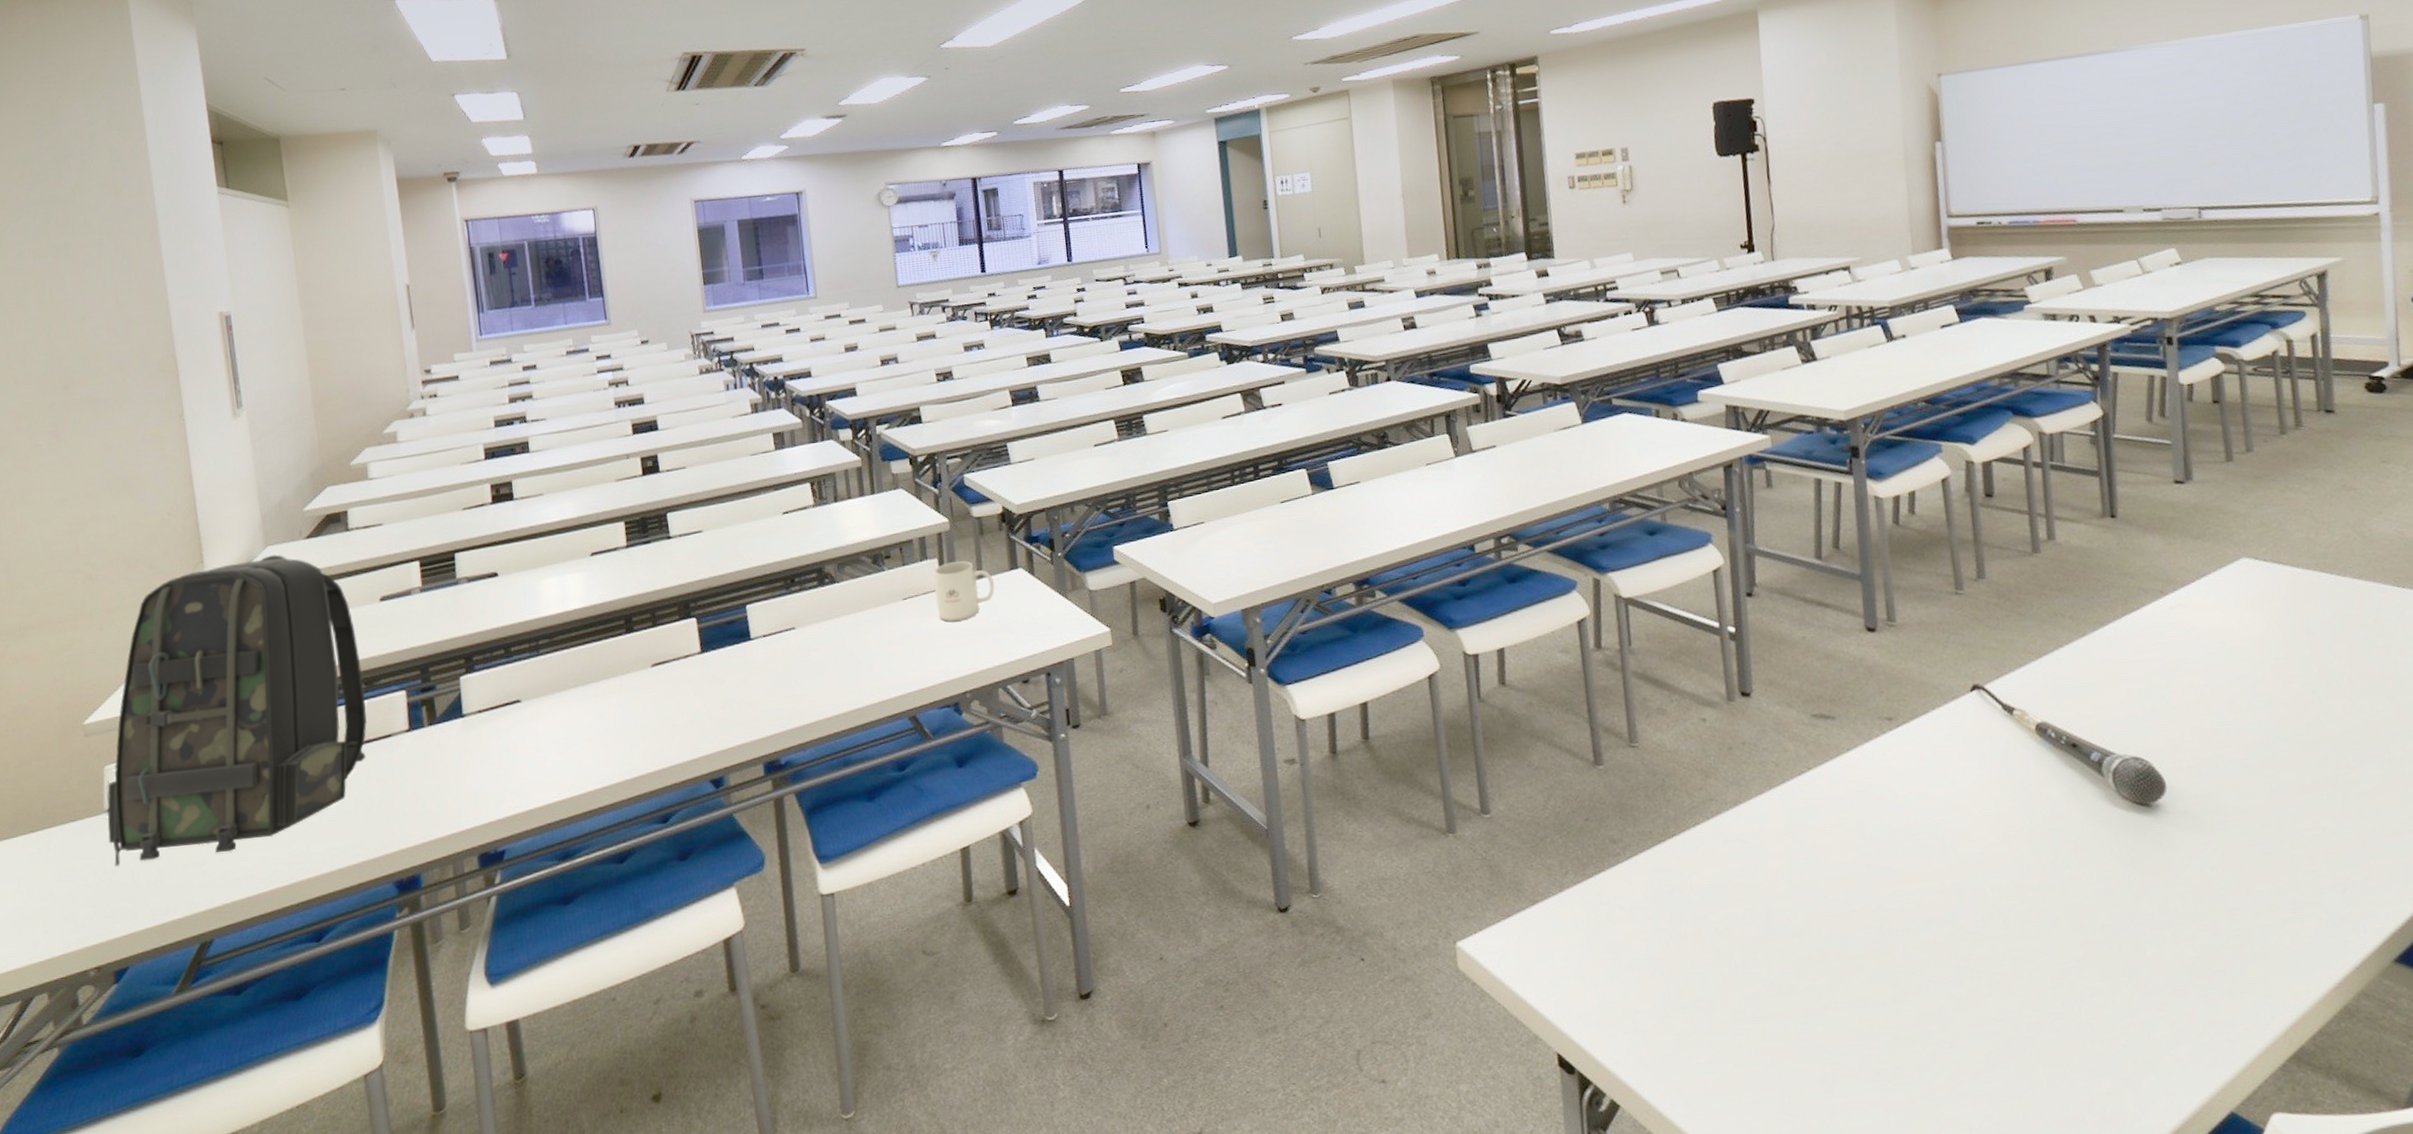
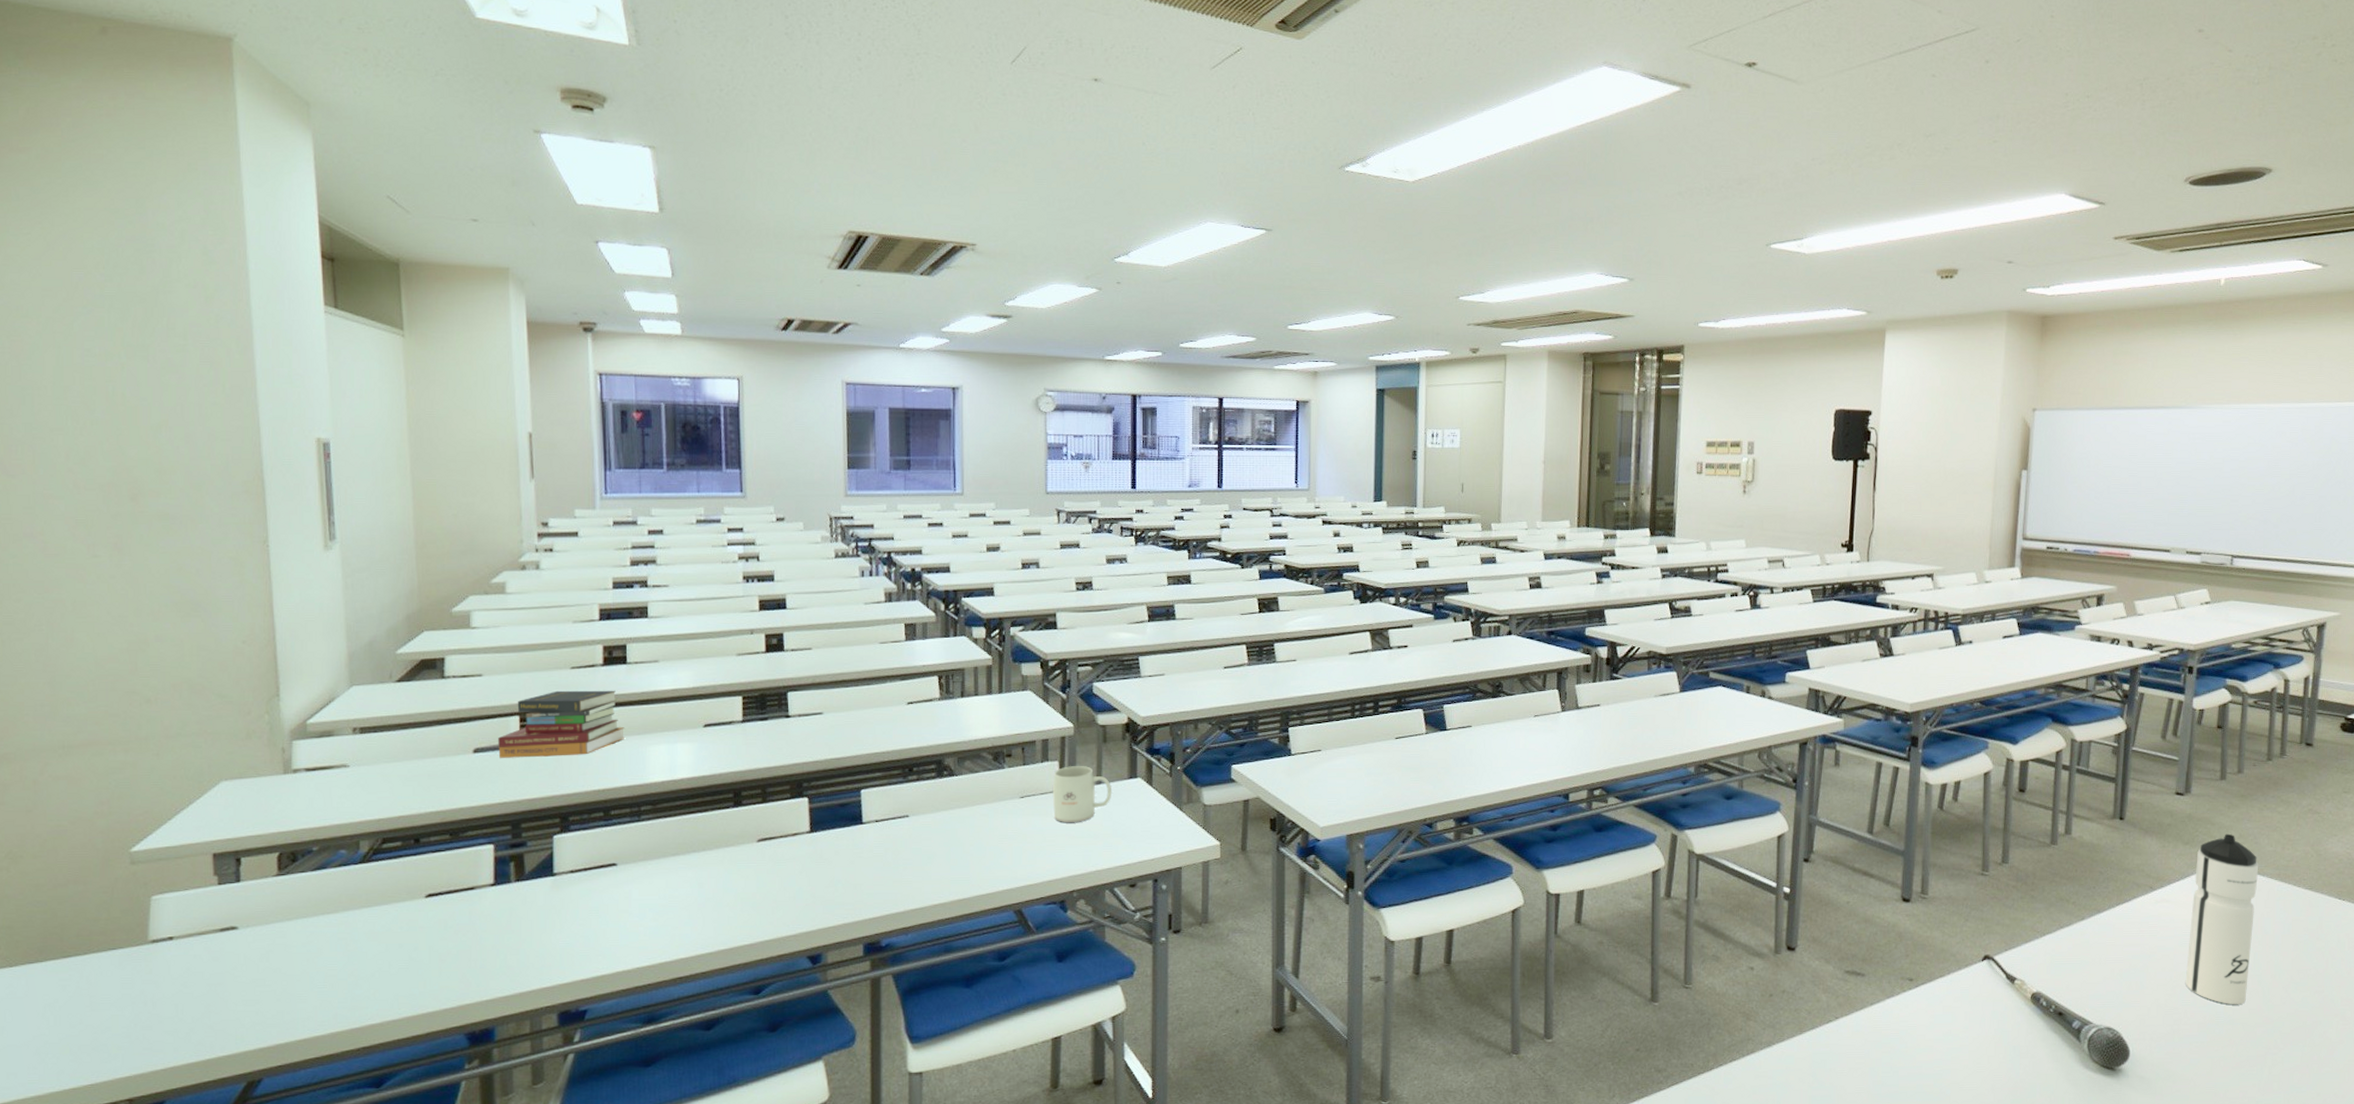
backpack: present [107,554,368,867] -> none [151,695,450,999]
books: none [402,527,518,604] -> present [498,690,624,758]
water bottle: none [2211,522,2300,720] -> present [2185,834,2259,1004]

